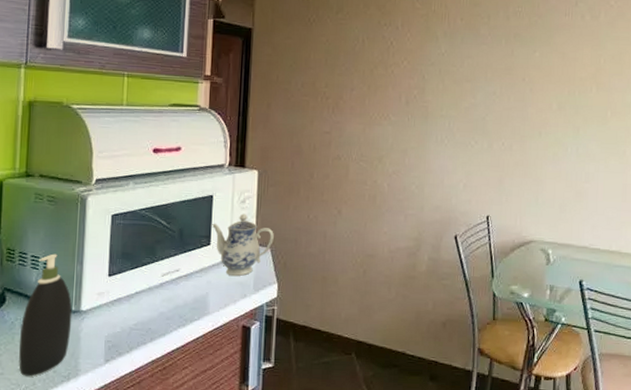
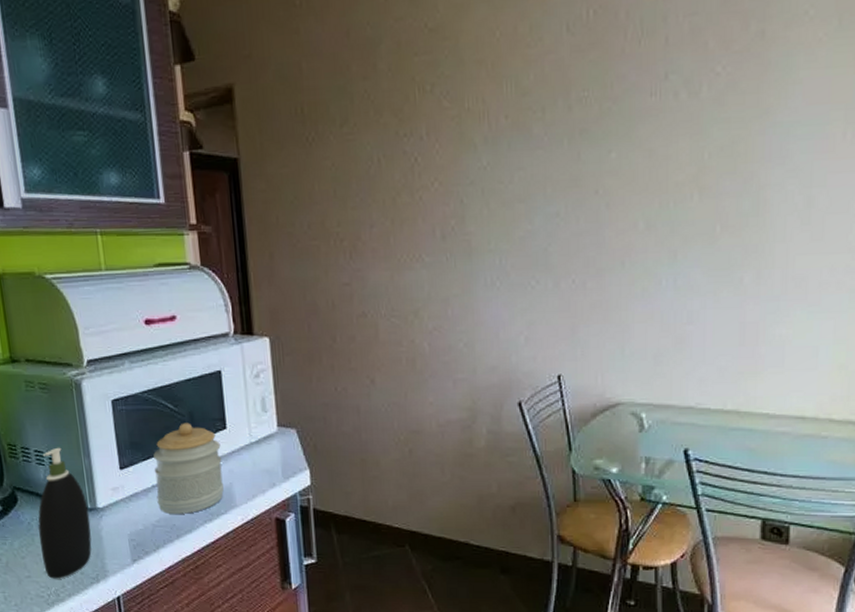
jar: none [138,238,203,319] -> present [153,423,224,514]
teapot: present [211,213,274,276] -> none [224,390,299,462]

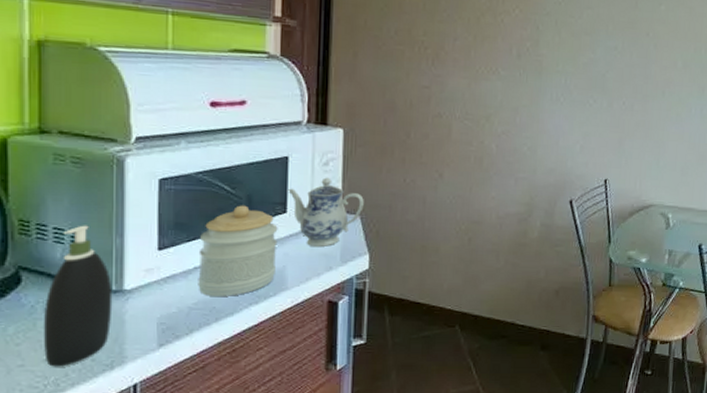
teapot: none [224,390,299,462] -> present [287,177,364,246]

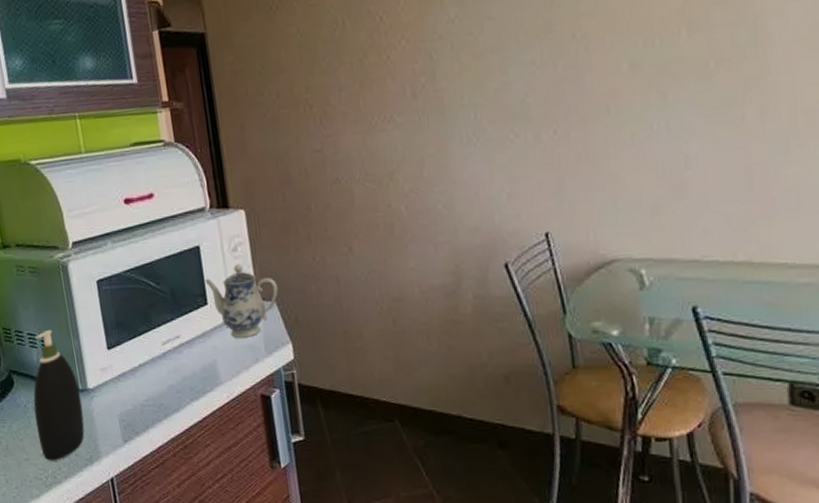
jar: present [198,205,278,296] -> none [138,300,208,393]

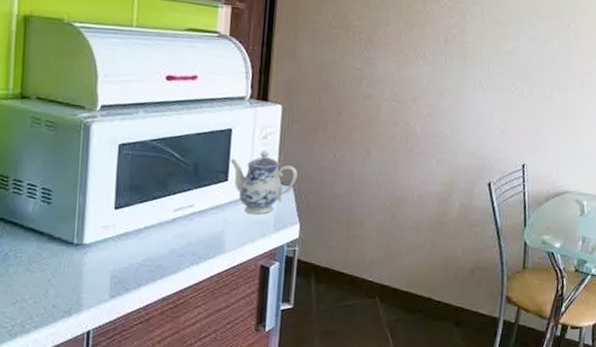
soap dispenser: present [33,329,85,461] -> none [14,182,74,311]

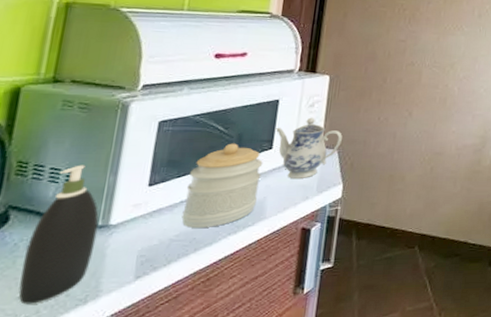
soap dispenser: none [14,182,74,311] -> present [18,165,99,305]
jar: none [147,171,220,256] -> present [181,143,263,228]

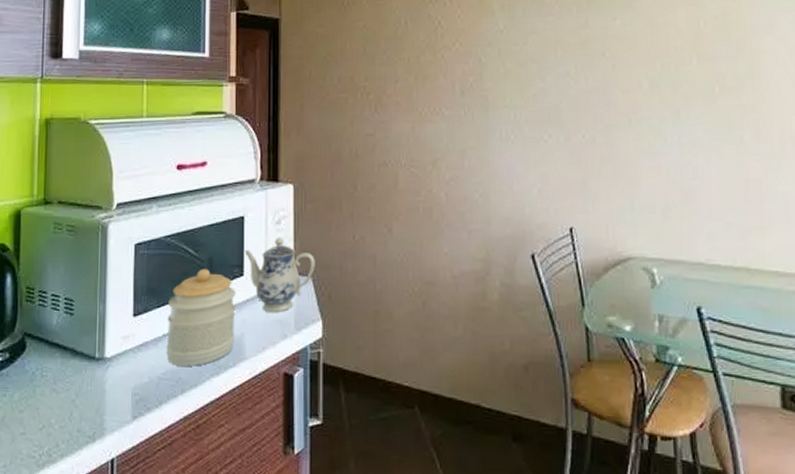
soap dispenser: present [18,165,99,305] -> none [40,291,96,437]

